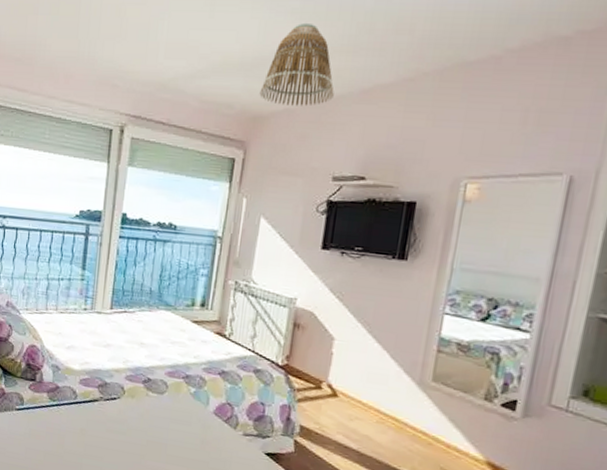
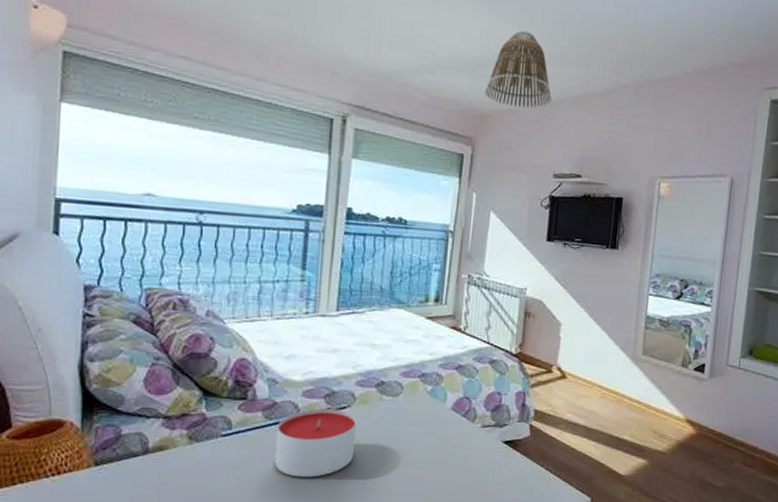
candle: none [56,396,125,458] -> present [275,409,356,478]

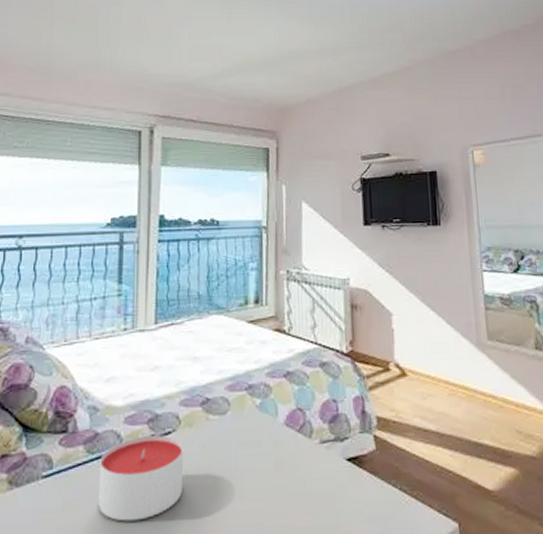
lamp shade: present [484,30,552,108] -> none [283,25,349,96]

